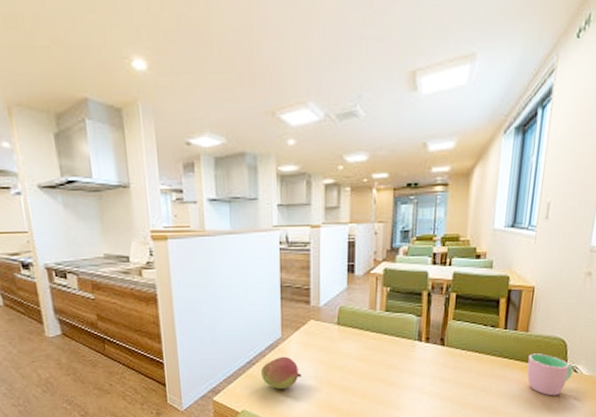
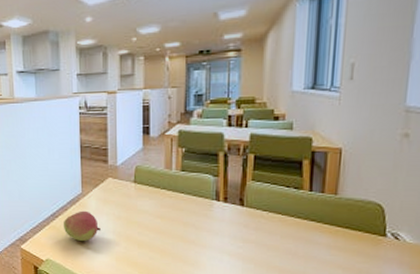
cup: present [527,353,573,396] -> none [338,217,394,264]

